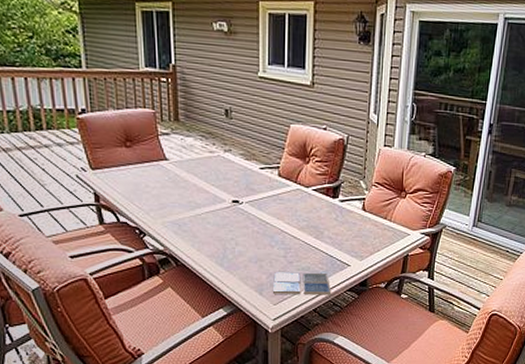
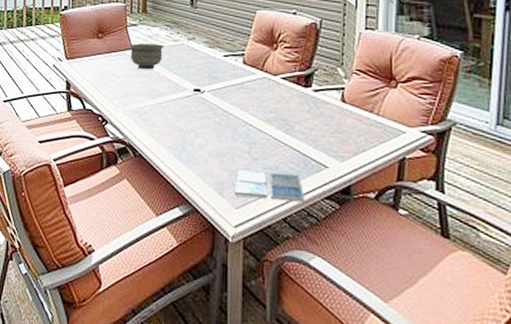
bowl: none [162,154,200,182] -> present [129,43,164,70]

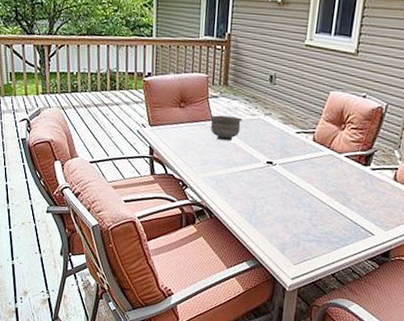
drink coaster: present [234,169,305,203] -> none [294,233,352,262]

